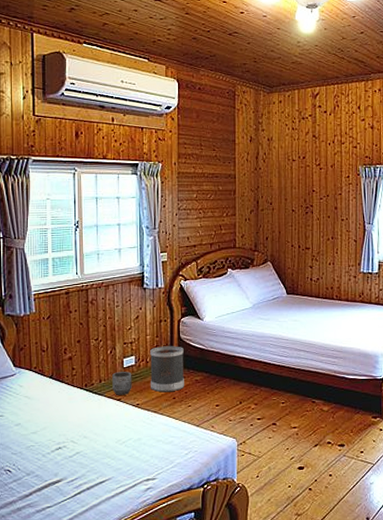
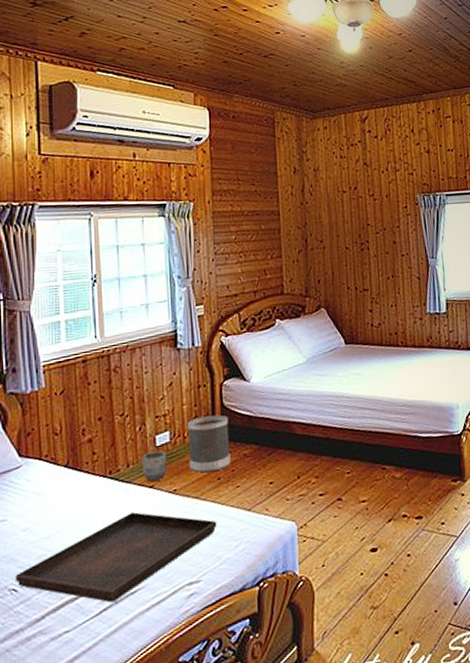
serving tray: none [9,419,171,488] -> present [14,512,217,603]

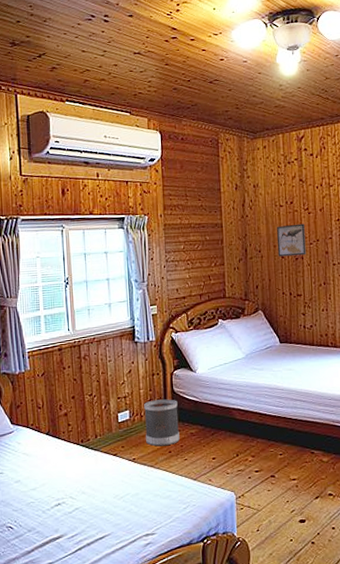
serving tray: present [14,512,217,603] -> none [10,474,169,544]
planter: present [142,451,168,481] -> none [107,426,128,450]
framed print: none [339,211,373,248] -> present [276,223,307,257]

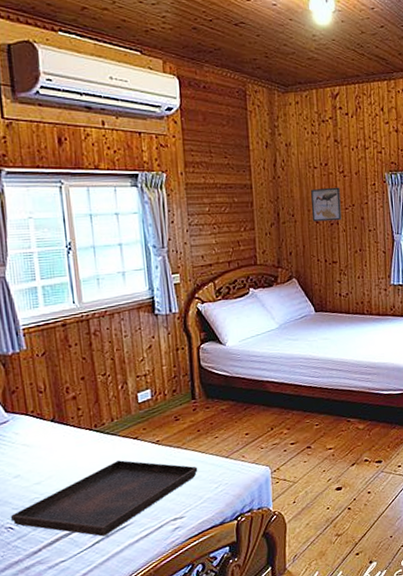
serving tray: none [10,474,169,544] -> present [10,460,198,537]
wastebasket: present [144,399,180,447] -> none [168,374,209,426]

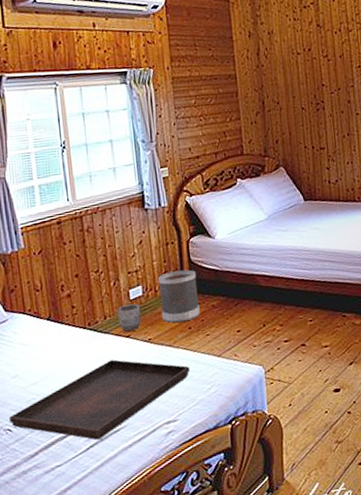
planter: none [125,407,150,434] -> present [118,303,142,332]
wastebasket: none [168,374,209,426] -> present [158,269,200,323]
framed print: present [310,187,342,222] -> none [295,71,328,109]

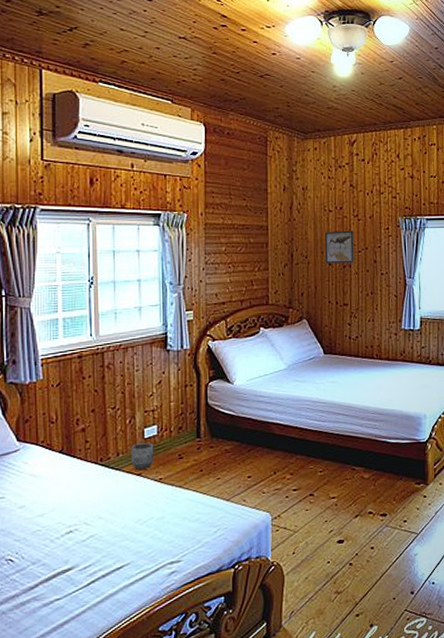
serving tray: present [8,359,190,440] -> none [11,497,198,576]
wastebasket: present [158,269,200,323] -> none [174,413,213,465]
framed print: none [295,71,328,109] -> present [324,230,355,264]

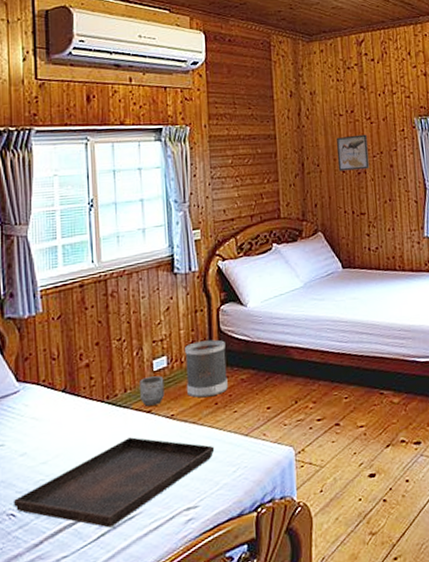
serving tray: none [11,497,198,576] -> present [13,437,215,528]
wastebasket: none [174,413,213,465] -> present [185,339,228,398]

